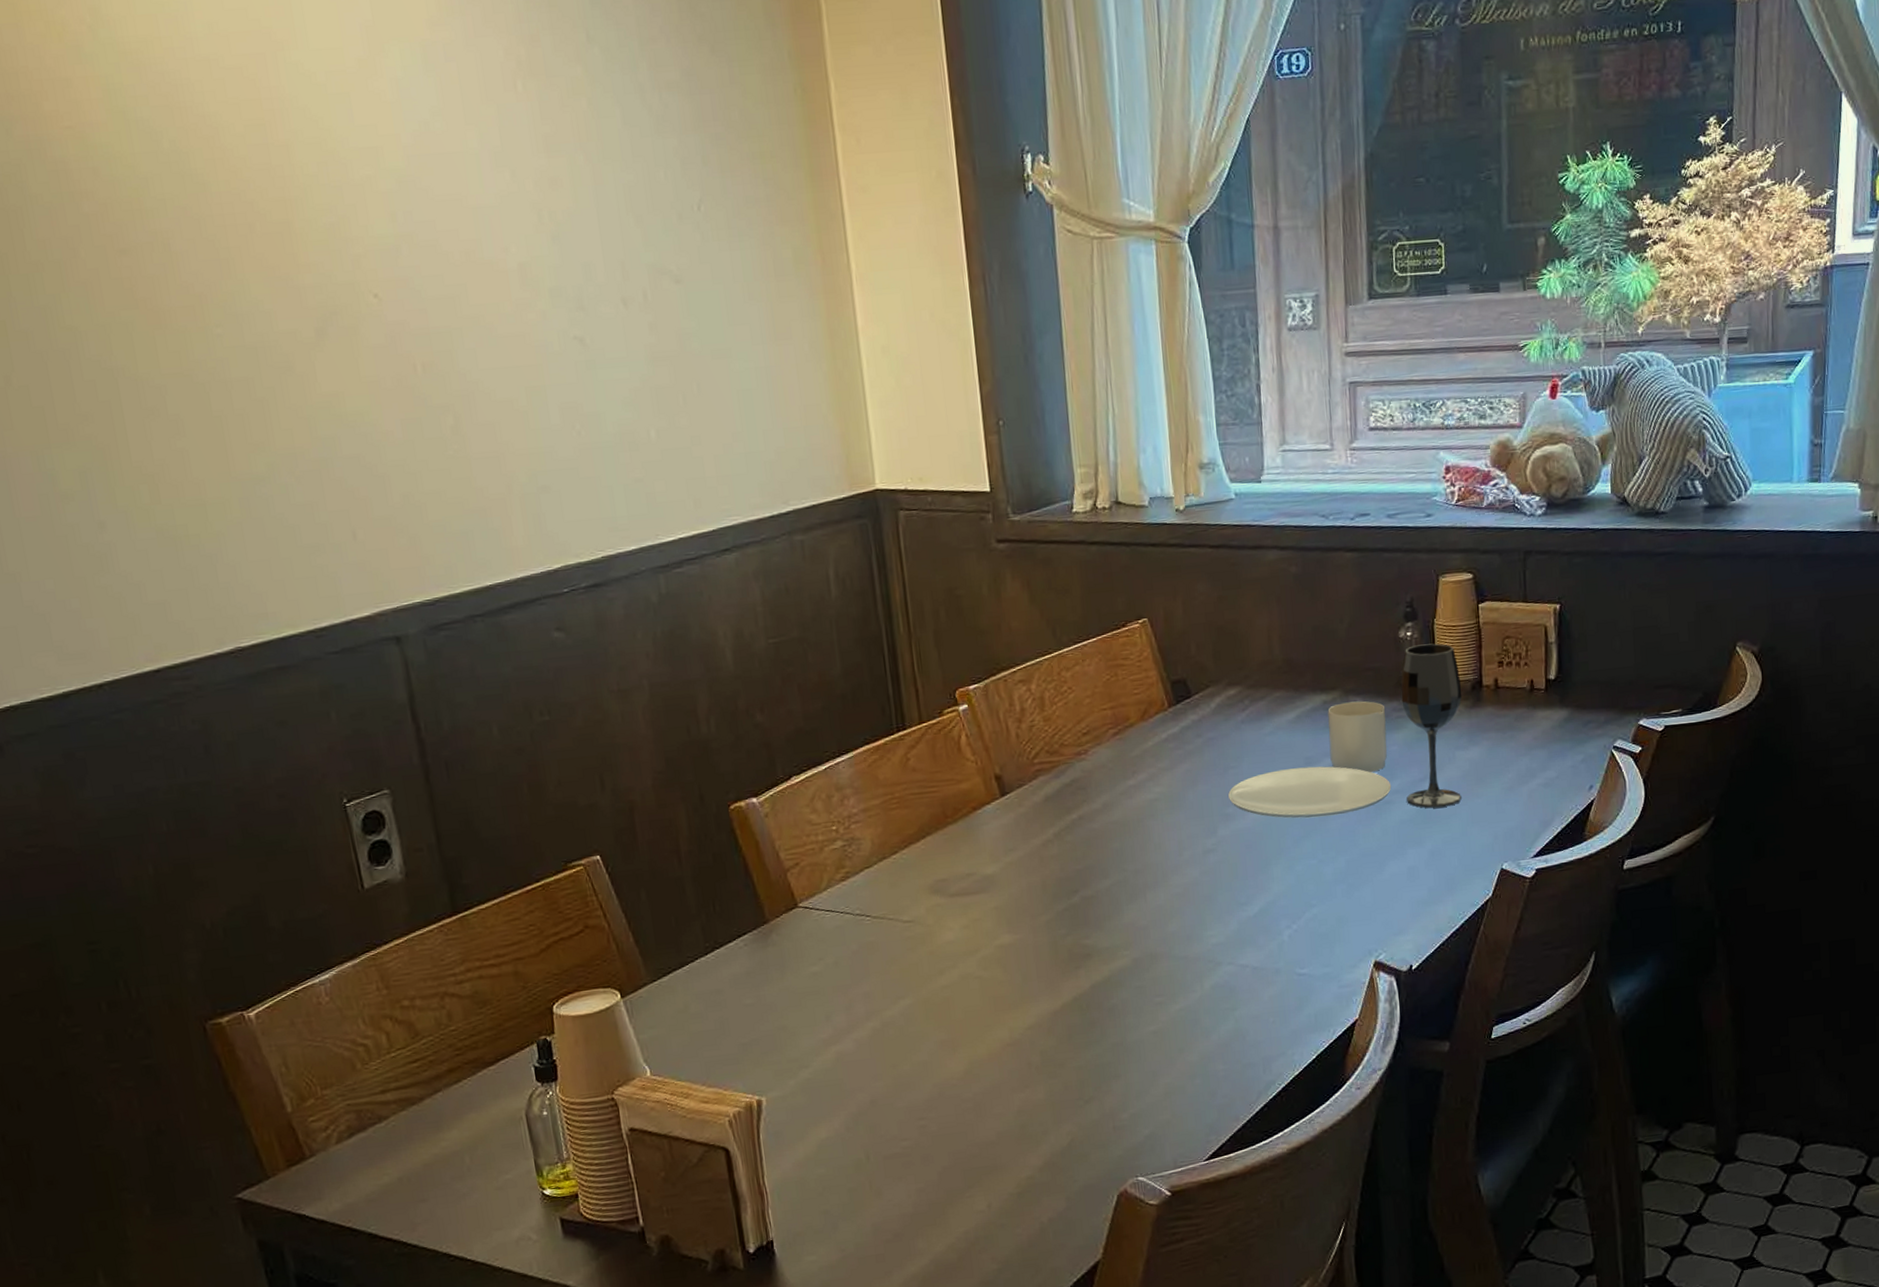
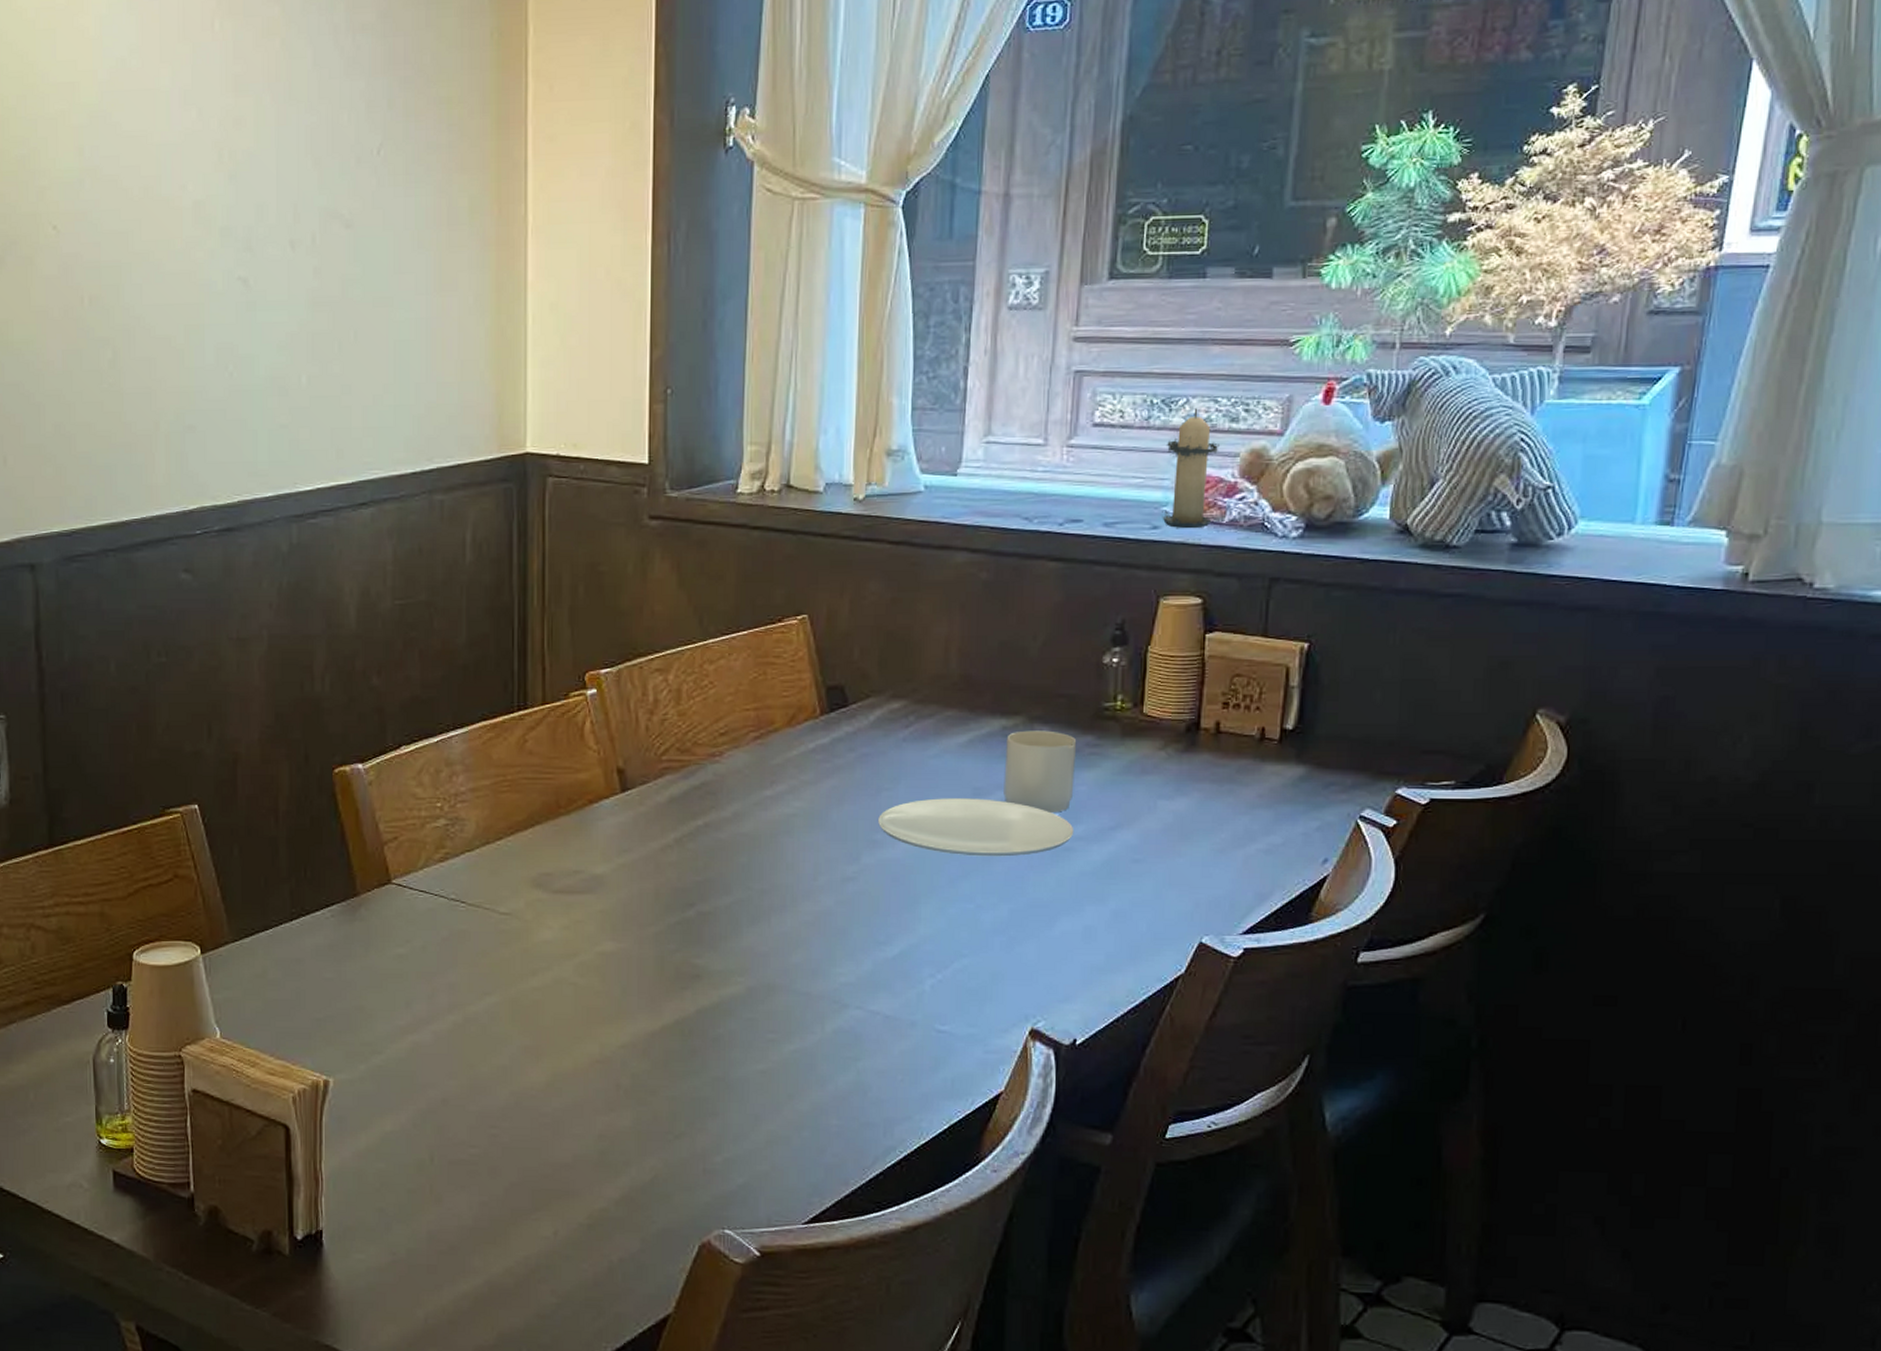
wine glass: present [1400,643,1462,808] -> none [1091,674,1174,862]
candle: none [1430,409,1473,515] -> present [1162,408,1219,529]

